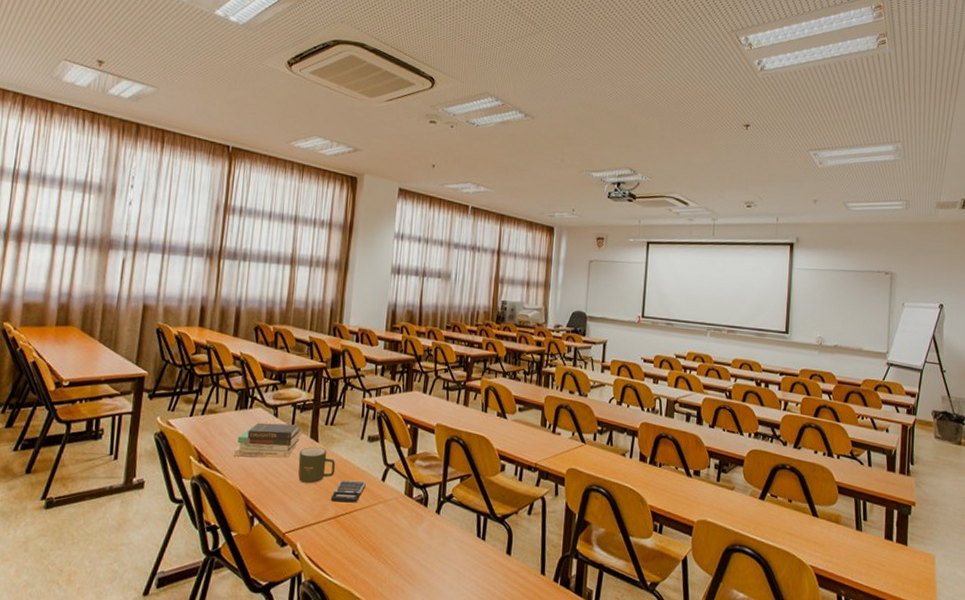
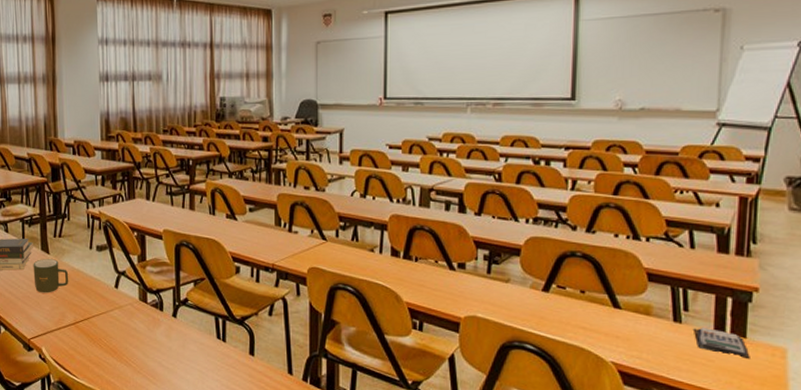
calculator: present [330,480,366,503] -> none [68,288,100,310]
calculator: none [870,535,910,565] -> present [692,327,750,360]

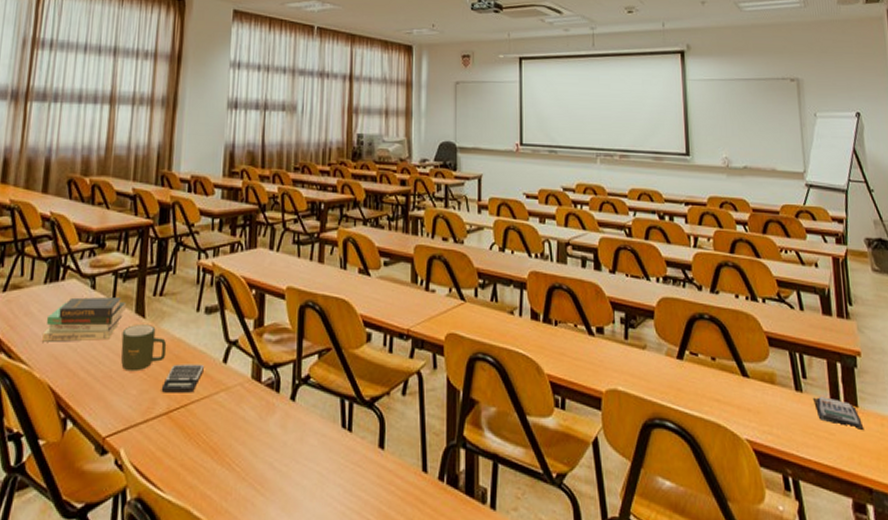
calculator: none [68,288,100,310] -> present [161,364,204,393]

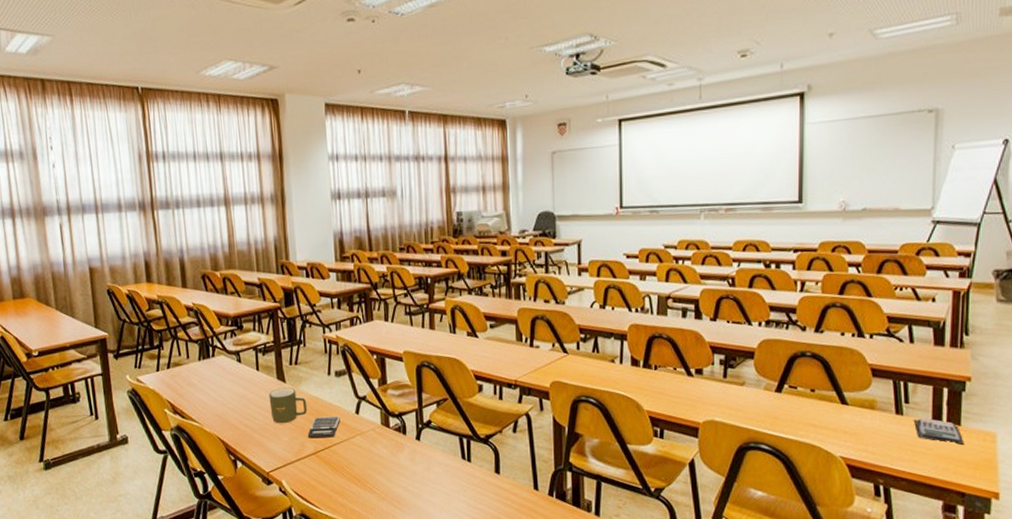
books: present [41,297,126,342] -> none [204,368,269,405]

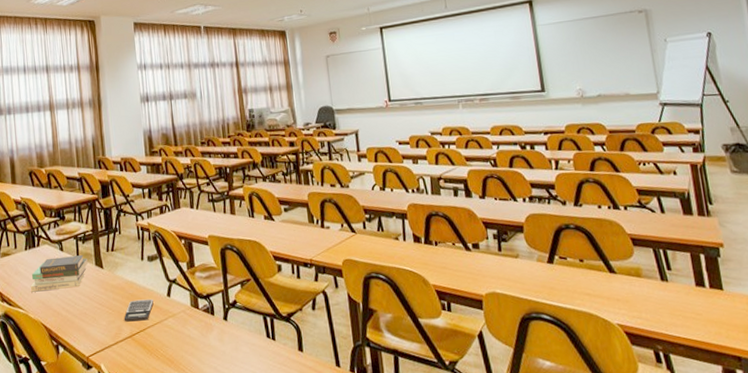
books: none [204,368,269,405] -> present [30,255,88,292]
mug: present [269,388,308,425] -> none [88,273,124,310]
calculator: present [913,417,964,446] -> none [678,283,730,310]

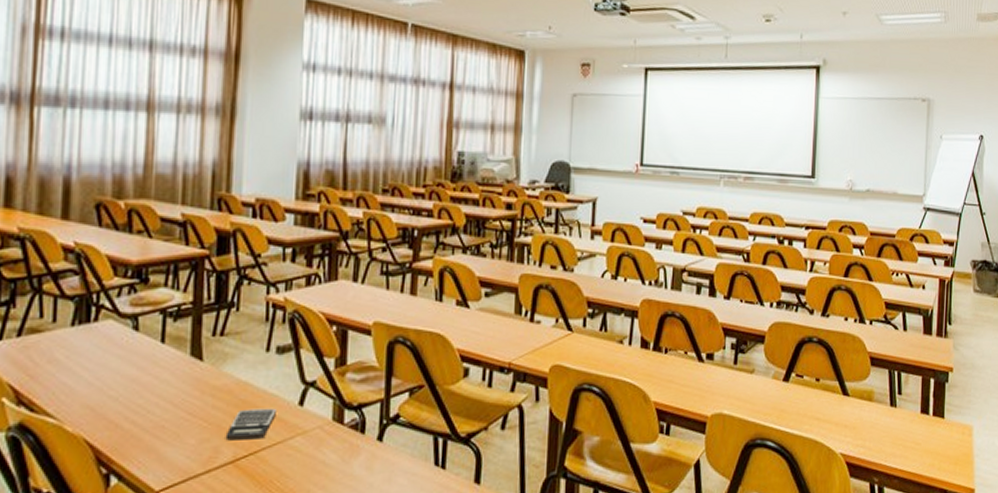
books: present [30,255,88,292] -> none [71,339,178,392]

